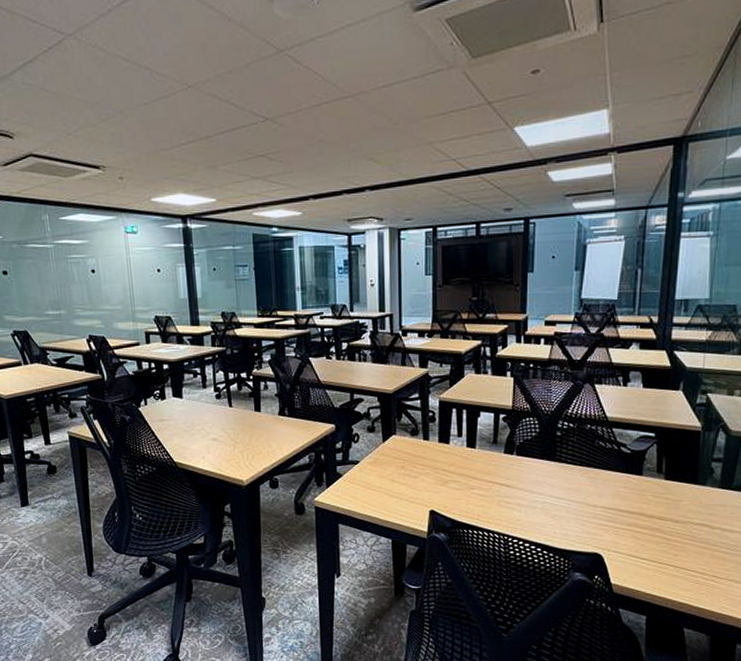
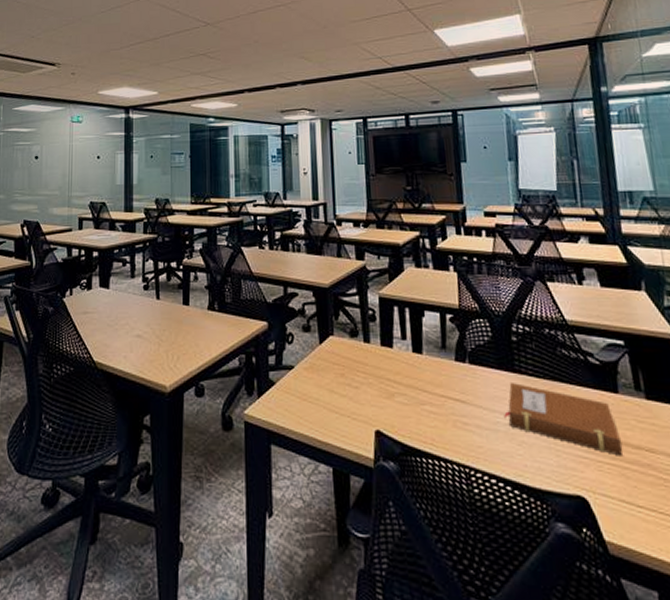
notebook: none [542,470,637,523] -> present [504,383,622,456]

